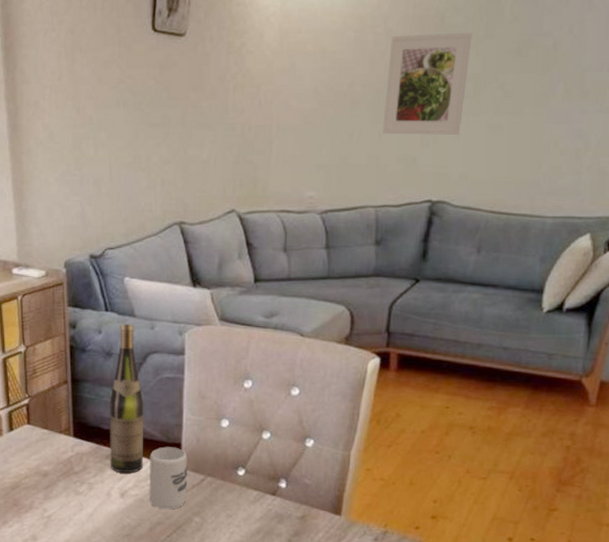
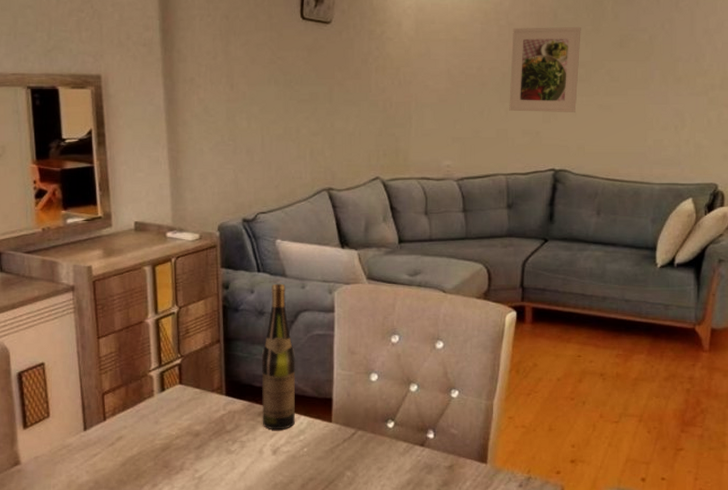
cup: present [149,446,188,510] -> none [301,402,339,465]

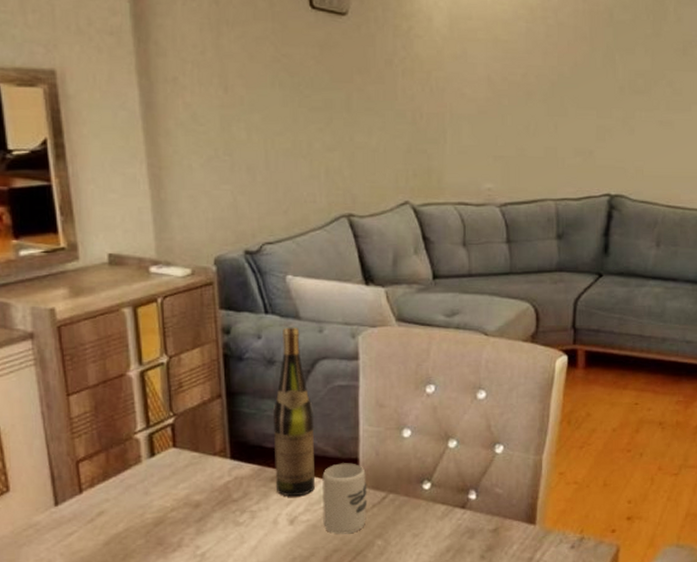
cup: none [301,402,339,465] -> present [322,463,368,535]
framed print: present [509,26,581,112] -> none [558,28,640,129]

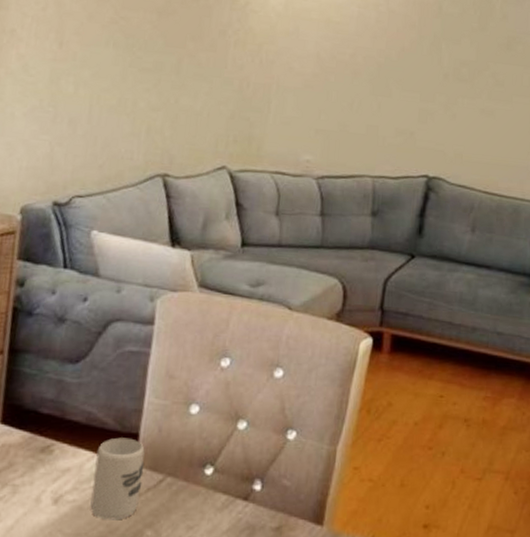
wine bottle: present [273,327,315,497] -> none [44,284,98,472]

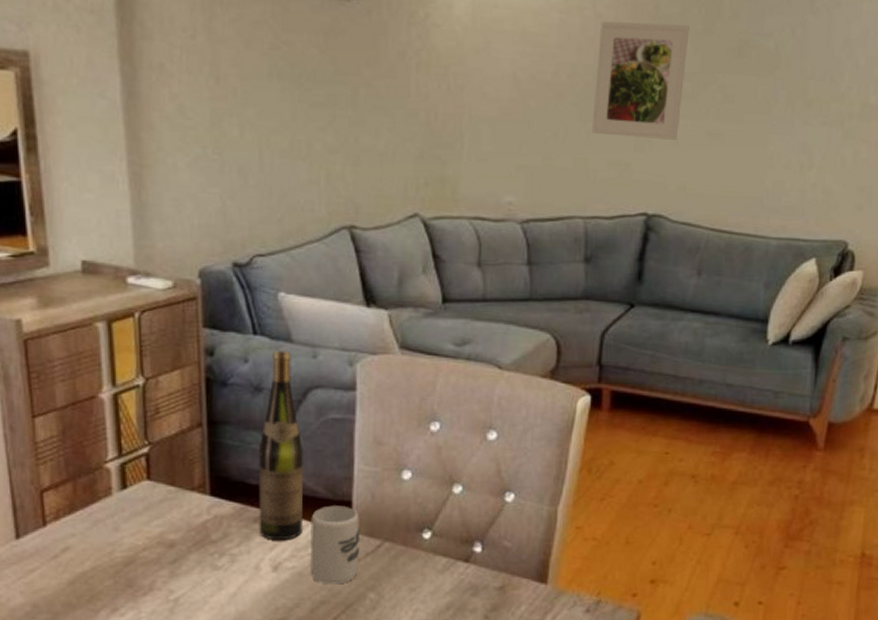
wine bottle: none [44,284,98,472] -> present [259,350,303,541]
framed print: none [382,15,467,115] -> present [592,21,690,140]

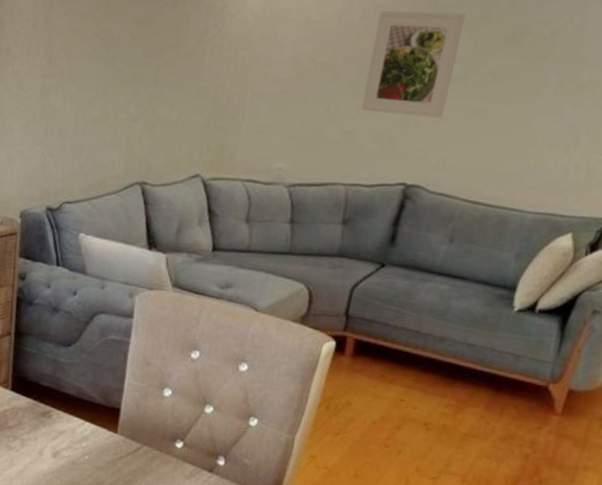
wine bottle: present [259,350,303,541] -> none [45,280,87,433]
cup: present [310,505,361,585] -> none [81,410,125,475]

